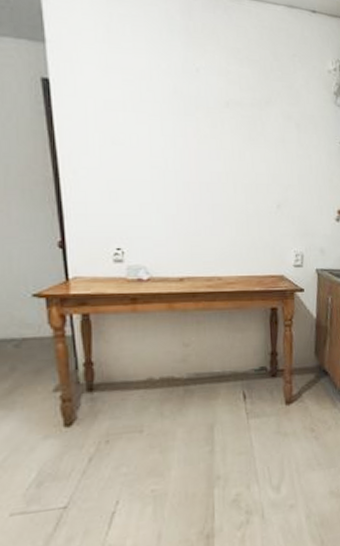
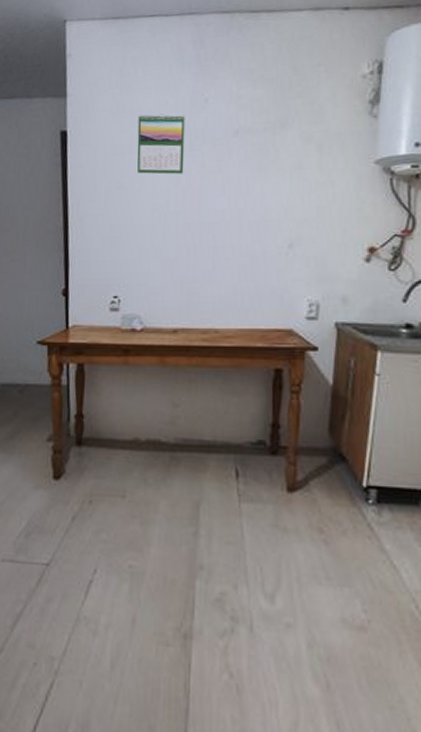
calendar: none [129,74,180,136] -> present [137,113,185,175]

